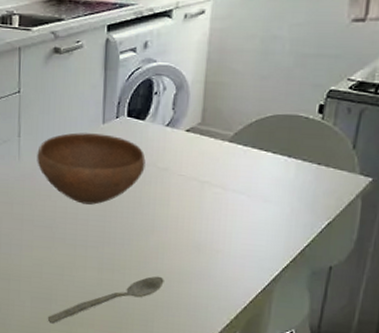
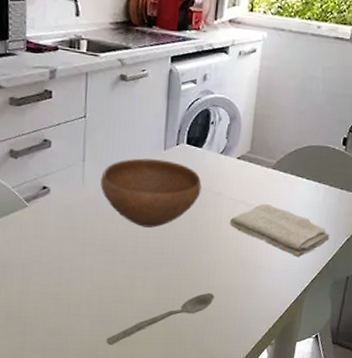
washcloth: none [180,180,305,242] -> present [230,203,330,258]

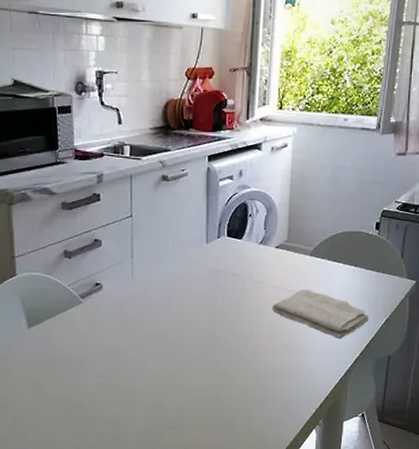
bowl: present [100,158,202,228] -> none [149,252,243,317]
spoon: present [106,292,215,344] -> none [161,377,262,430]

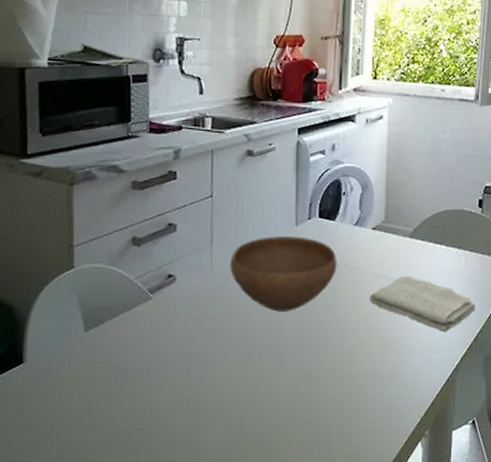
bowl: none [149,252,243,317] -> present [230,236,337,312]

